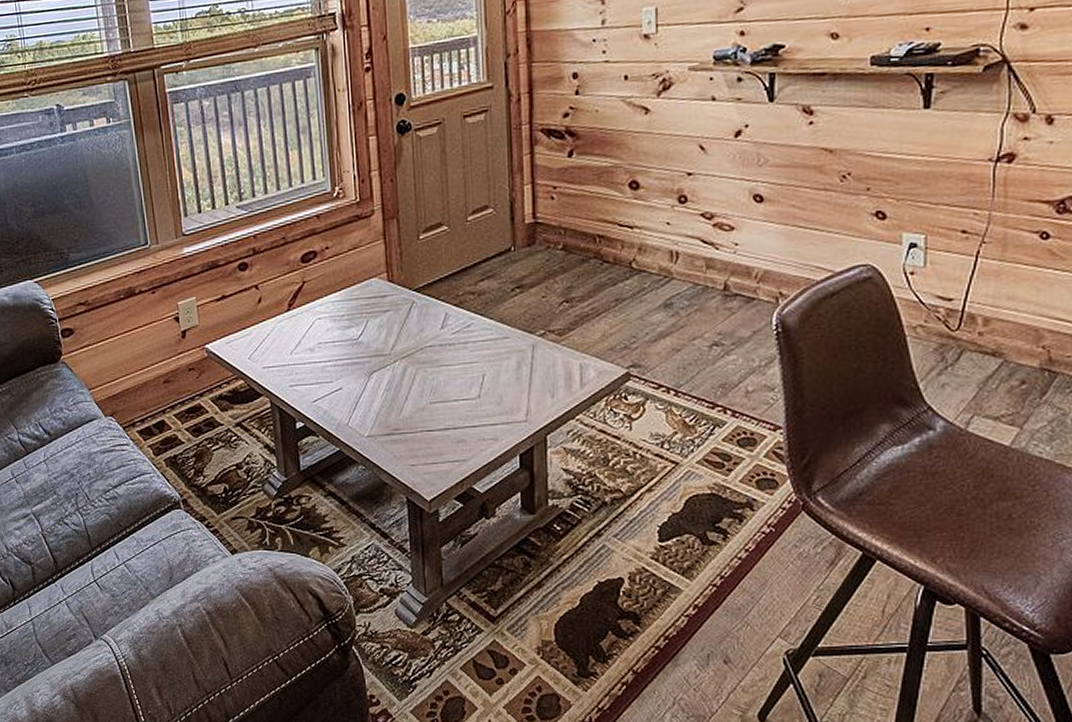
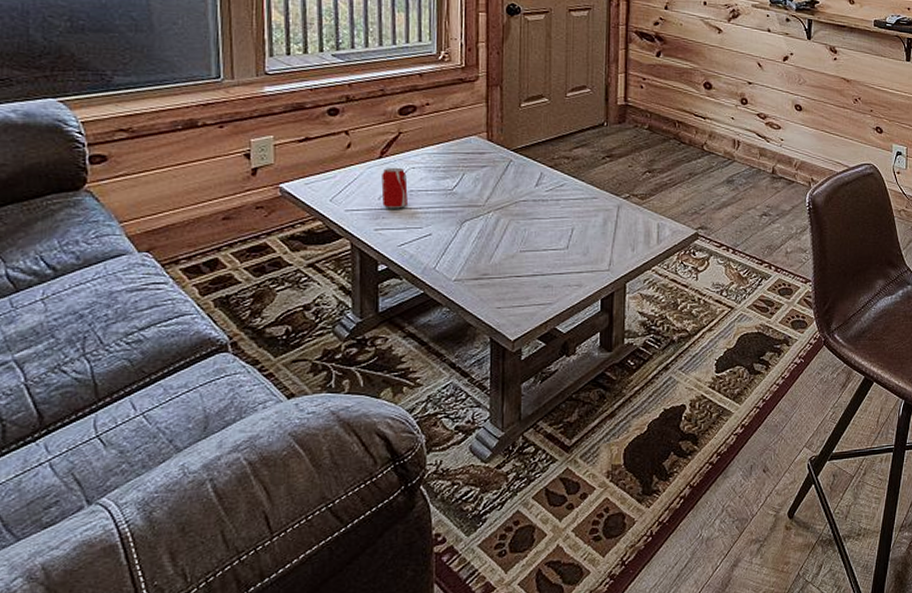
beverage can: none [291,319,317,364] -> present [381,167,408,209]

